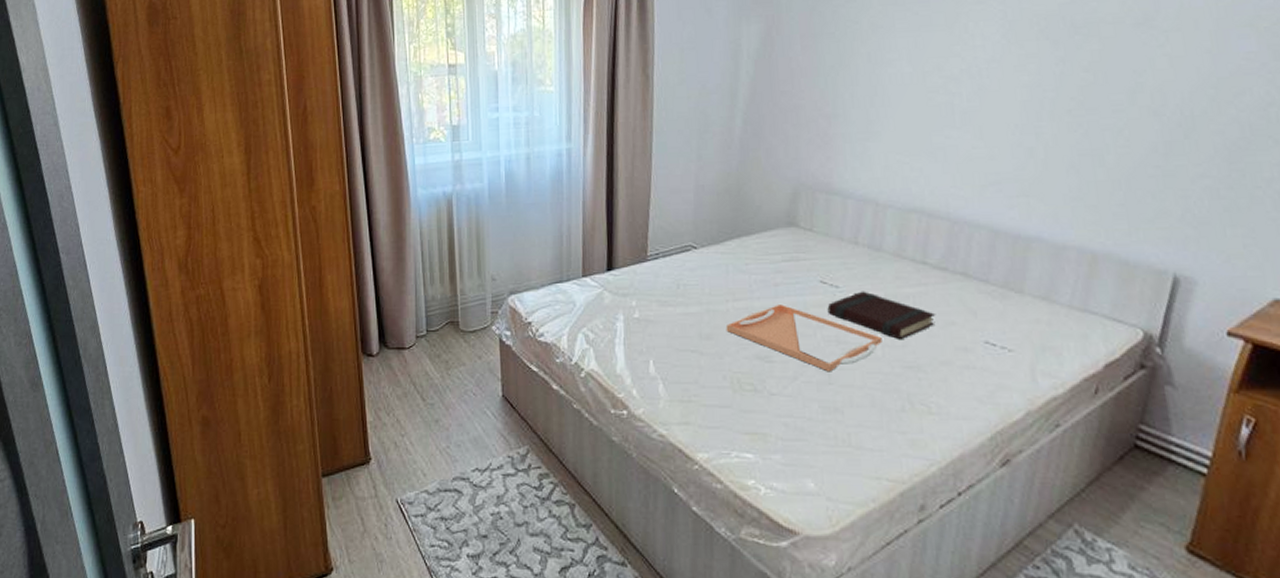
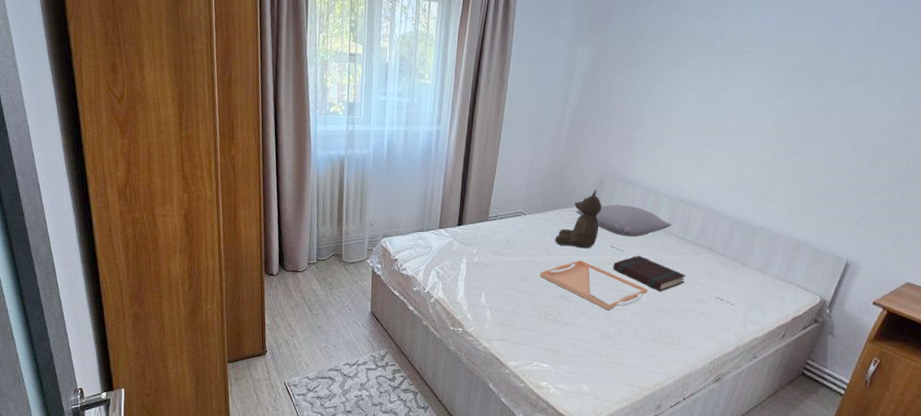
teddy bear: none [740,205,801,288] -> present [554,189,602,249]
pillow: none [765,223,904,267] -> present [575,204,672,238]

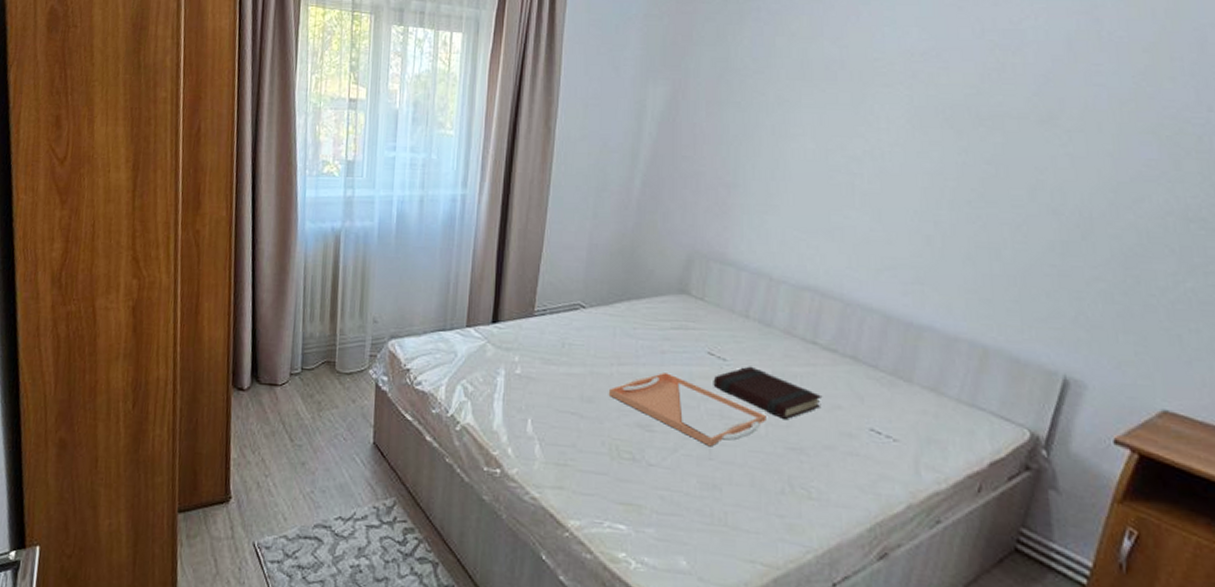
teddy bear: present [554,189,602,249] -> none [627,272,692,357]
pillow: present [575,204,672,238] -> none [655,293,795,341]

